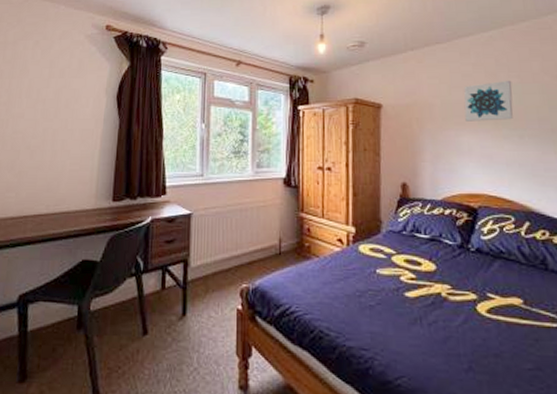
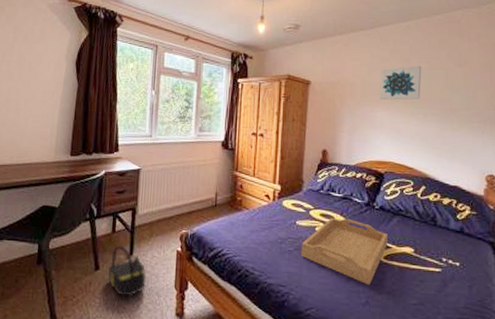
backpack: none [157,305,203,366] -> present [107,246,147,297]
serving tray: none [384,263,490,347] -> present [301,217,387,286]

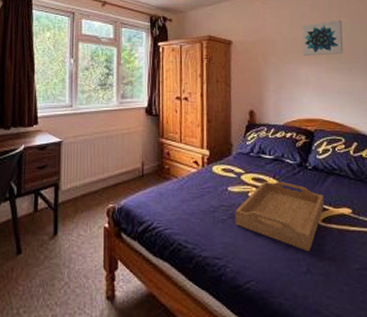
backpack: present [107,246,147,297] -> none [30,226,73,281]

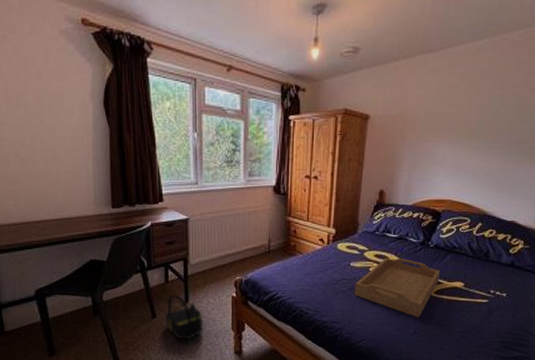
backpack: none [30,226,73,281] -> present [165,295,203,340]
wall art: present [302,19,343,56] -> none [444,92,493,133]

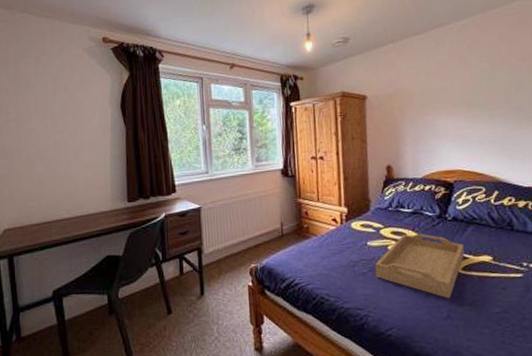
backpack: present [165,295,203,340] -> none [181,287,221,337]

